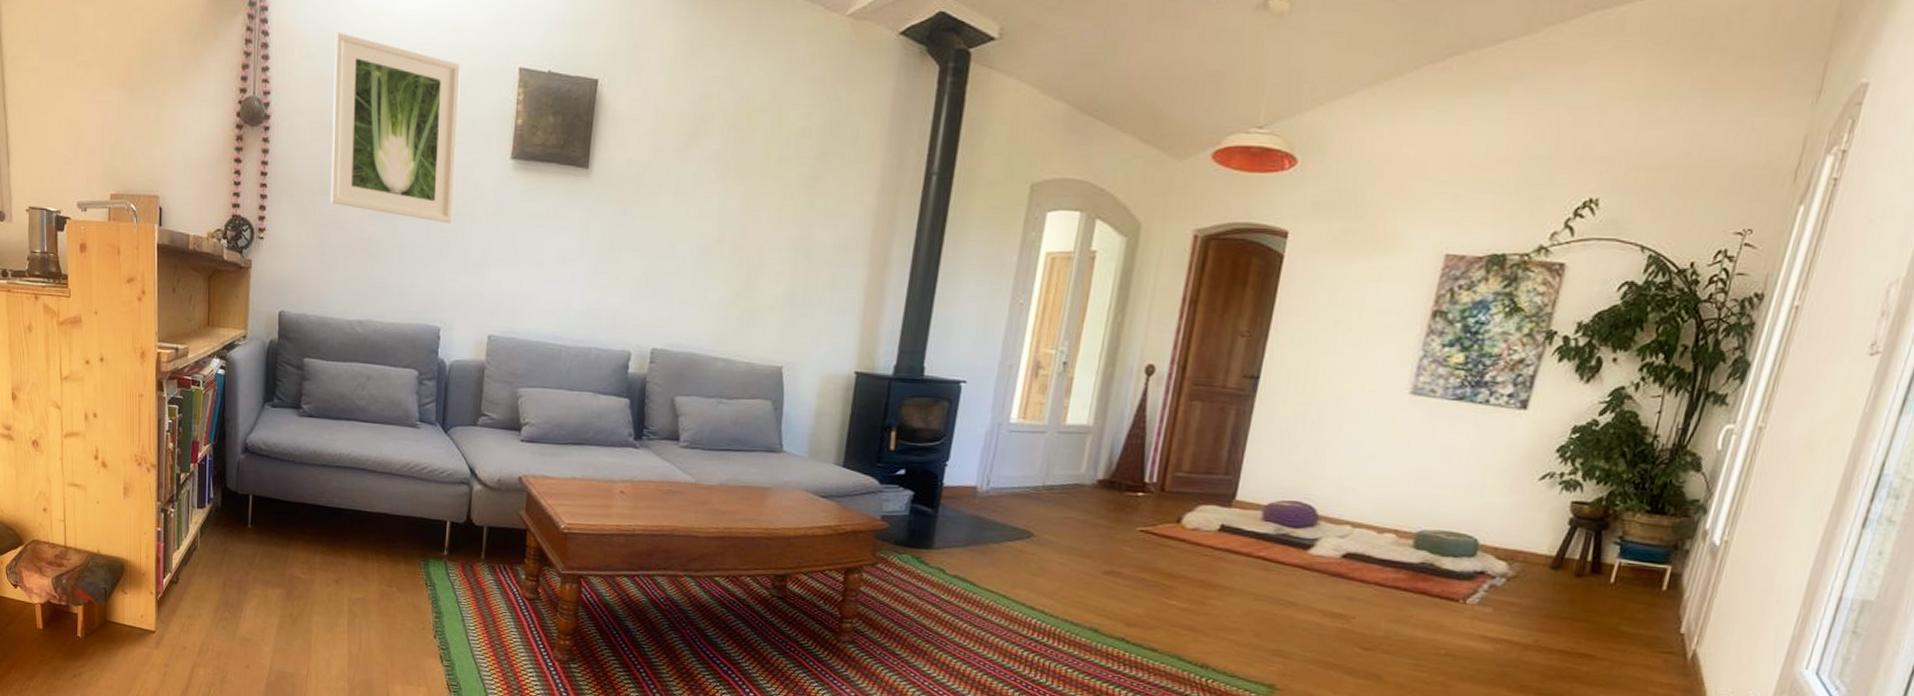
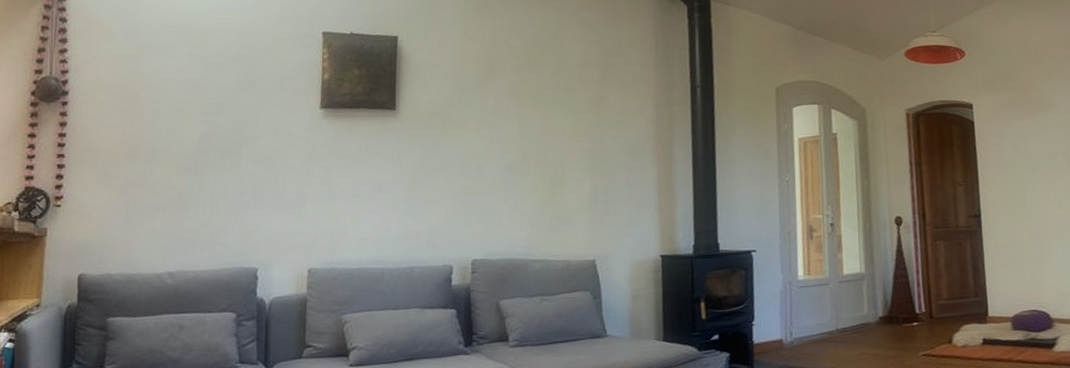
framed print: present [330,31,461,224] -> none [134,14,266,172]

